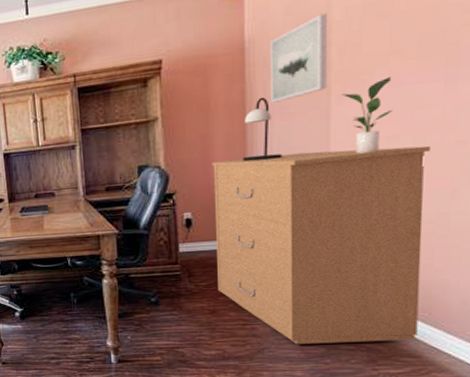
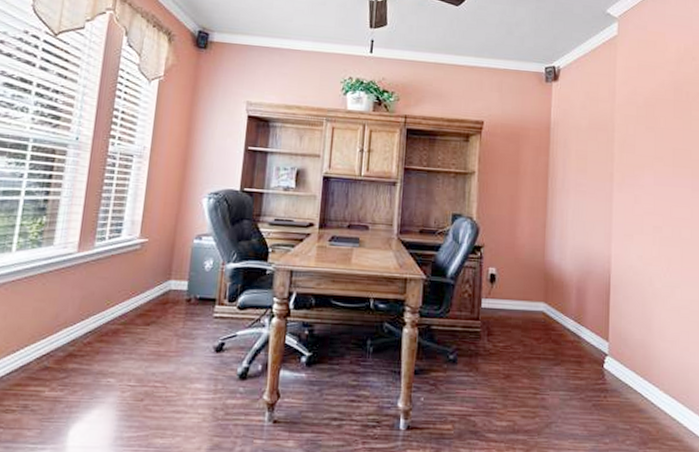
filing cabinet: present [211,146,430,344] -> none [514,222,683,423]
table lamp: present [243,97,282,162] -> none [543,172,575,229]
wall art: present [269,13,328,103] -> none [568,115,612,179]
potted plant: present [342,77,392,154] -> none [621,177,657,238]

